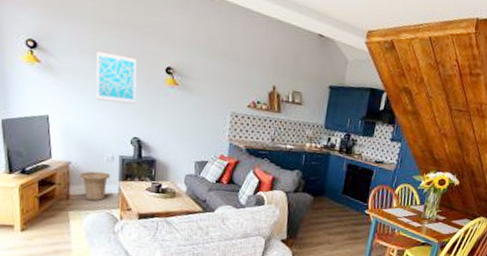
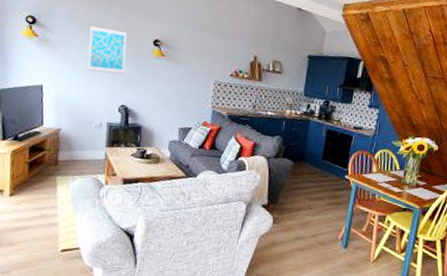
basket: present [79,171,111,201] -> none [68,137,98,167]

